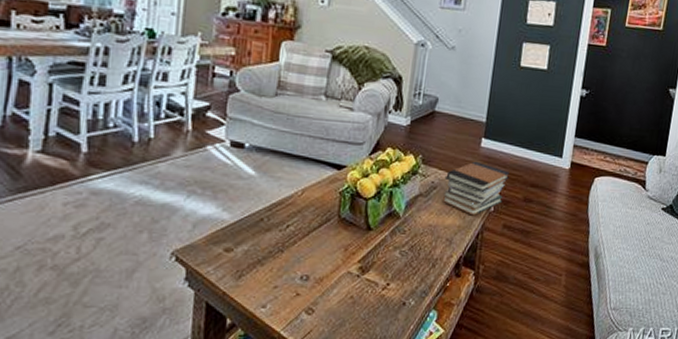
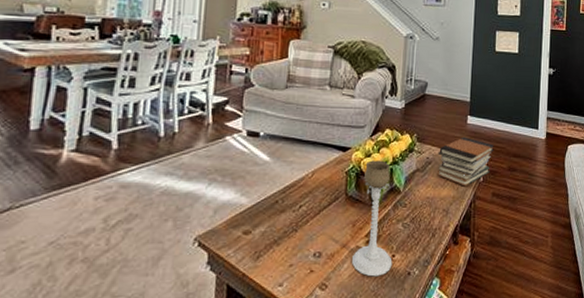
candle holder: none [342,181,389,305] -> present [352,160,393,277]

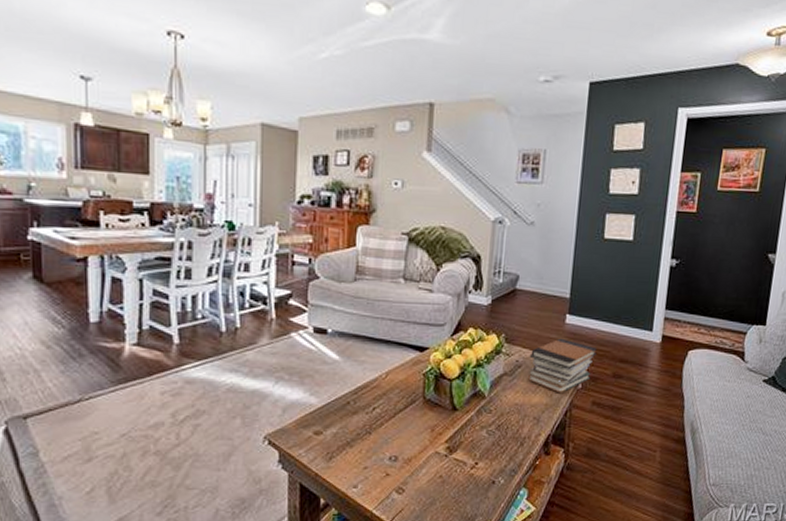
candle holder: present [352,160,393,277] -> none [431,362,475,484]

